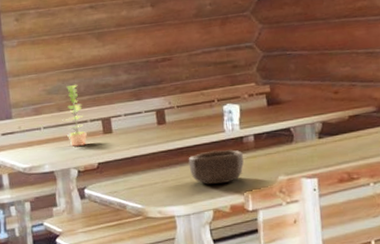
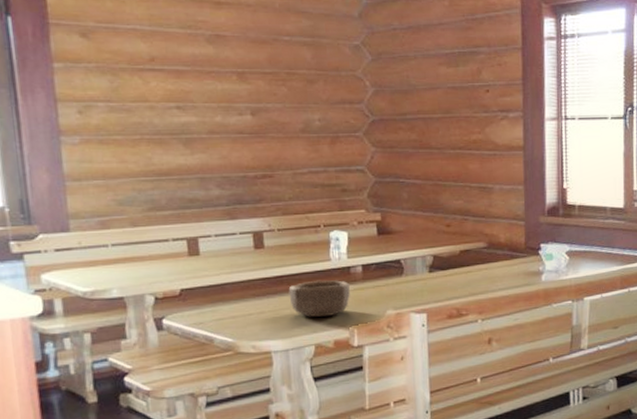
plant: present [62,84,88,147] -> none [136,196,169,270]

